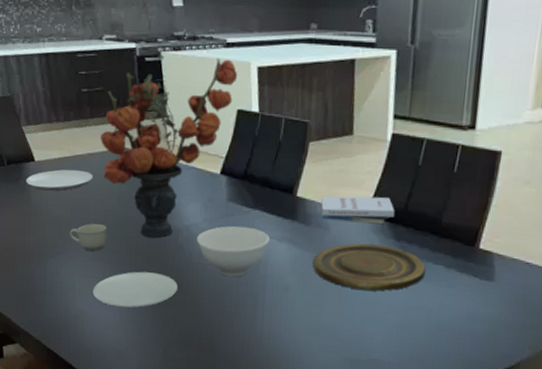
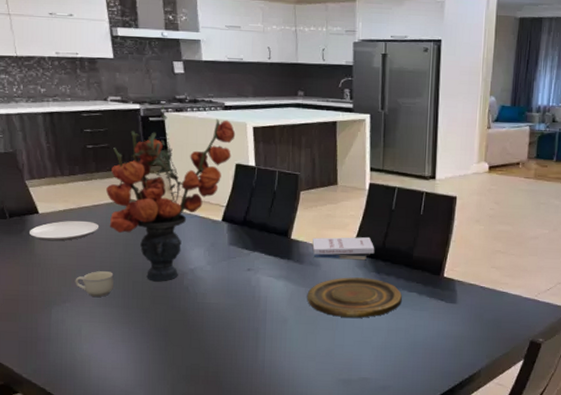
plate: present [93,271,178,309] -> none [99,314,184,350]
bowl: present [196,226,270,278] -> none [200,267,268,314]

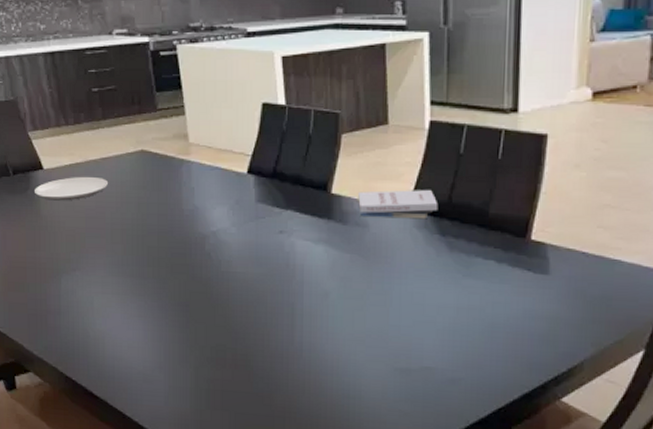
cup: present [75,271,114,297] -> none [84,235,126,264]
bouquet: present [106,105,236,282] -> none [115,36,261,247]
plate: present [307,277,402,318] -> none [353,240,475,292]

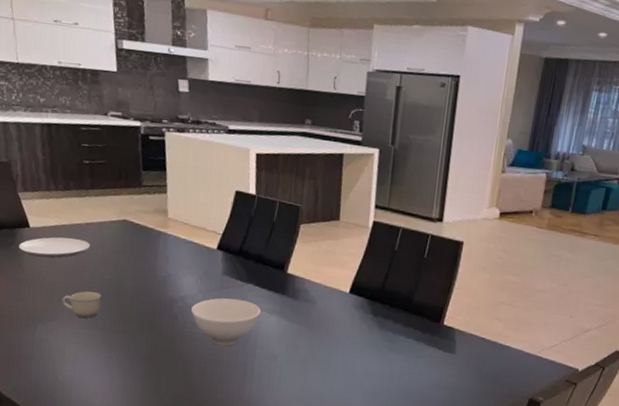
cup: none [84,235,126,264] -> present [61,291,102,318]
bowl: none [224,228,304,286] -> present [190,298,261,347]
books: present [358,190,439,220] -> none [308,273,374,301]

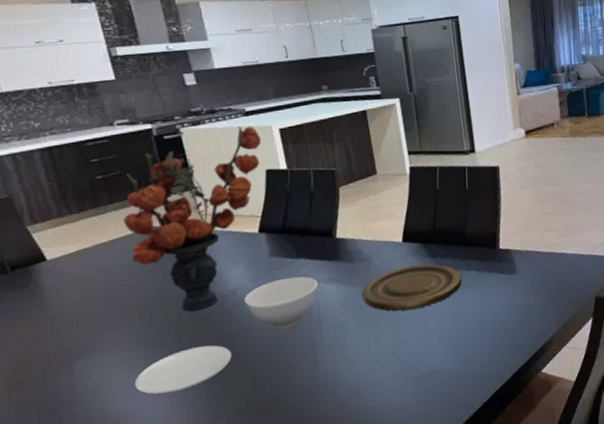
plate: present [19,237,91,258] -> none [38,259,121,290]
cup: present [61,291,102,318] -> none [98,310,145,342]
plate: none [83,339,170,375] -> present [134,345,232,395]
bouquet: none [100,124,238,307] -> present [124,120,262,312]
plate: none [299,317,398,361] -> present [362,263,462,311]

